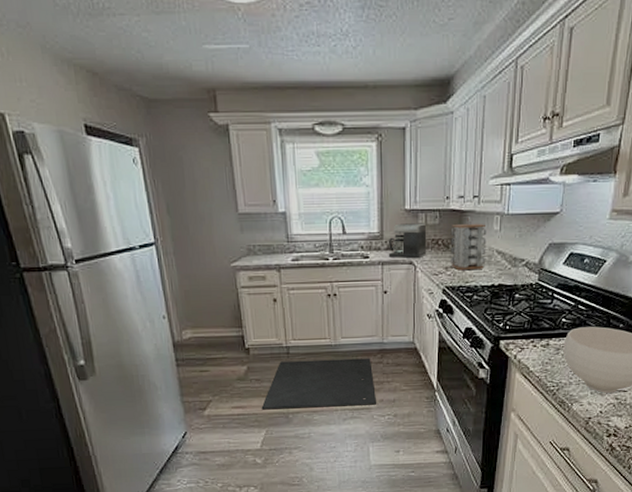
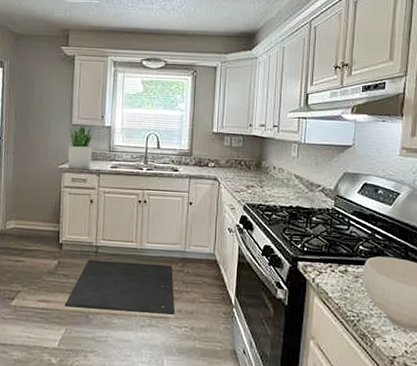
planter: none [237,212,269,267] -> present [67,124,93,170]
coffee maker: present [388,223,427,259] -> none [195,144,231,176]
spice rack: present [450,216,487,271] -> none [251,142,285,191]

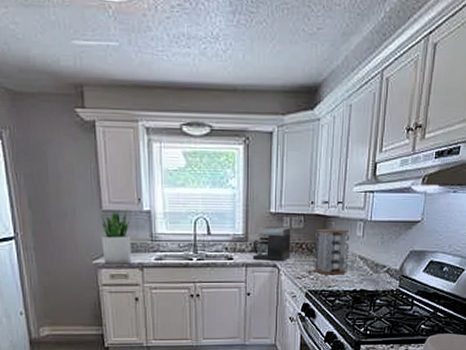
coffee maker: none [195,144,231,176] -> present [252,226,291,262]
spice rack: none [251,142,285,191] -> present [314,222,350,275]

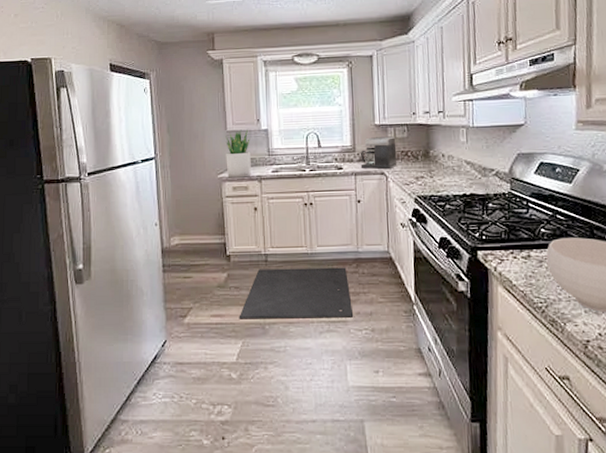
spice rack: present [314,222,350,275] -> none [419,130,455,181]

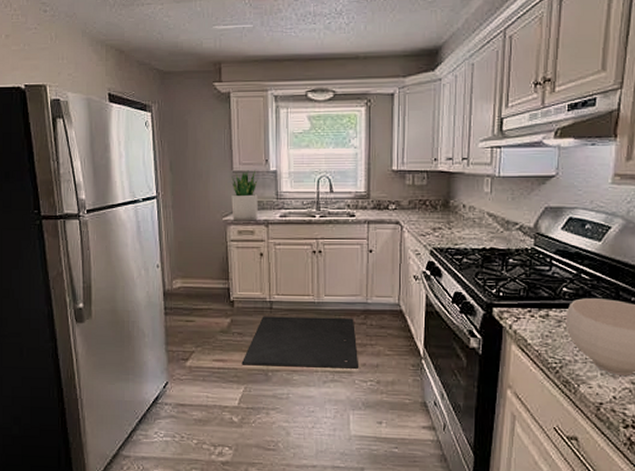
coffee maker: present [360,136,397,170] -> none [374,183,414,219]

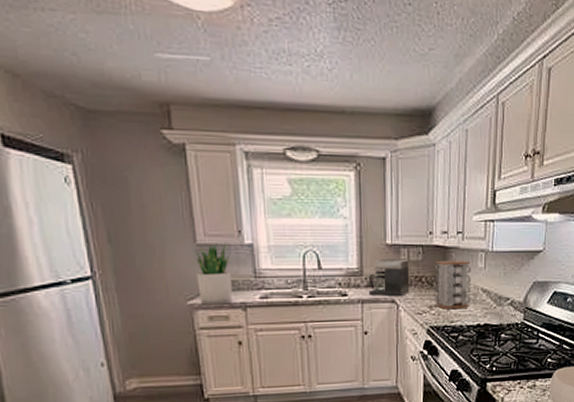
coffee maker: none [374,183,414,219] -> present [368,259,410,297]
spice rack: none [438,178,477,232] -> present [434,253,471,310]

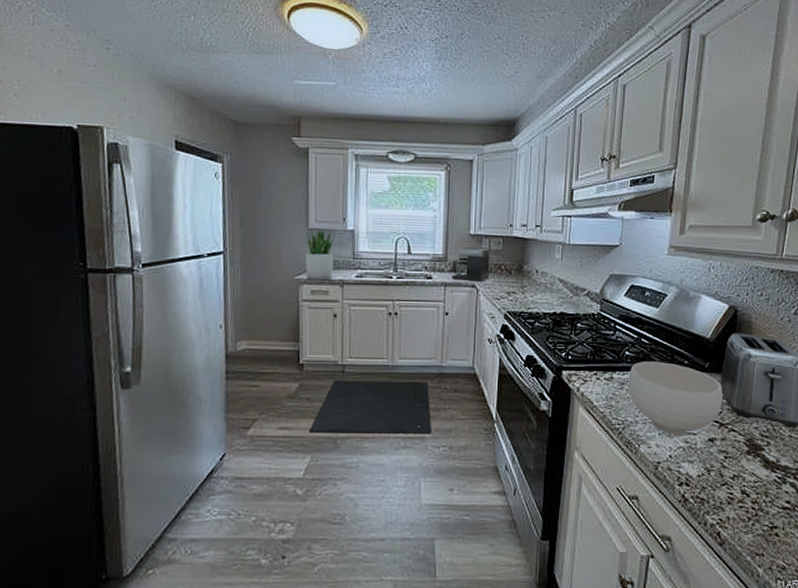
spice rack: present [434,253,471,310] -> none [513,244,549,297]

